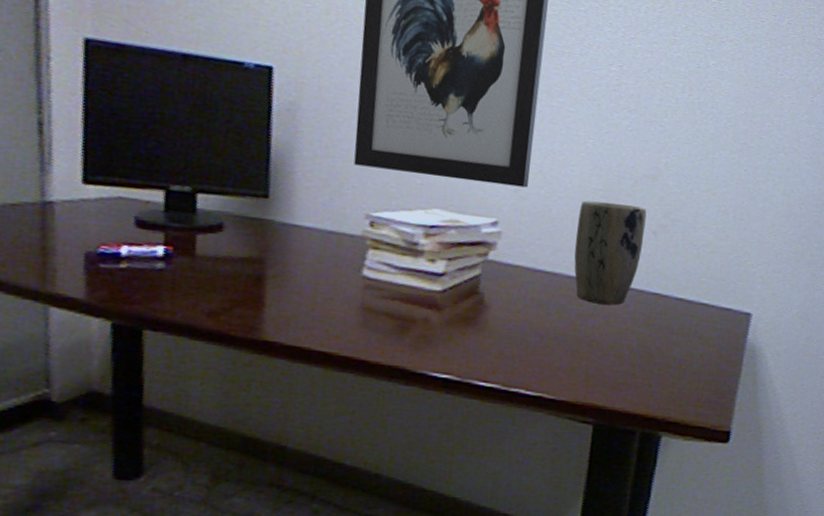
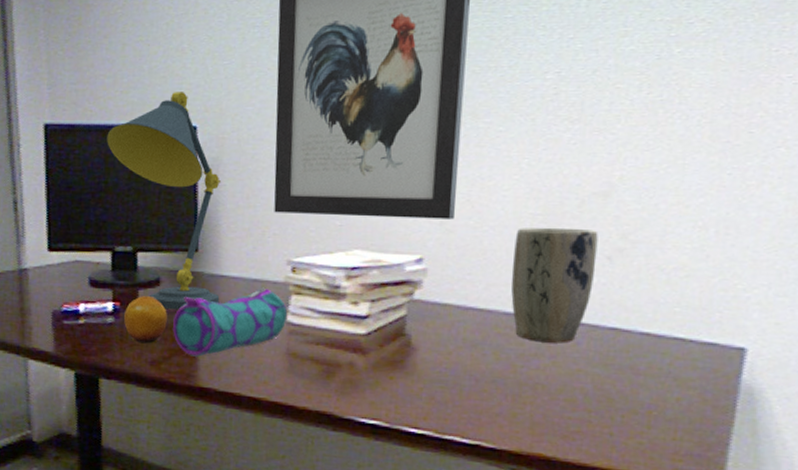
desk lamp: none [165,26,299,259] -> present [107,92,222,310]
fruit: none [177,240,230,293] -> present [124,295,167,344]
pencil case: none [236,239,364,309] -> present [173,287,288,357]

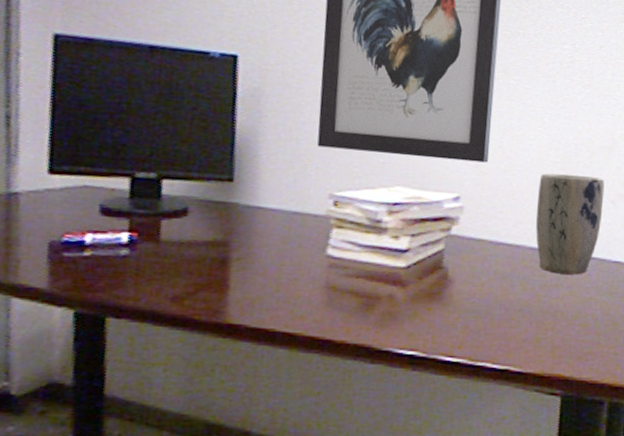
desk lamp: present [107,92,222,310] -> none [132,18,263,242]
fruit: present [124,295,167,344] -> none [141,225,195,278]
pencil case: present [173,287,288,357] -> none [200,220,328,292]

